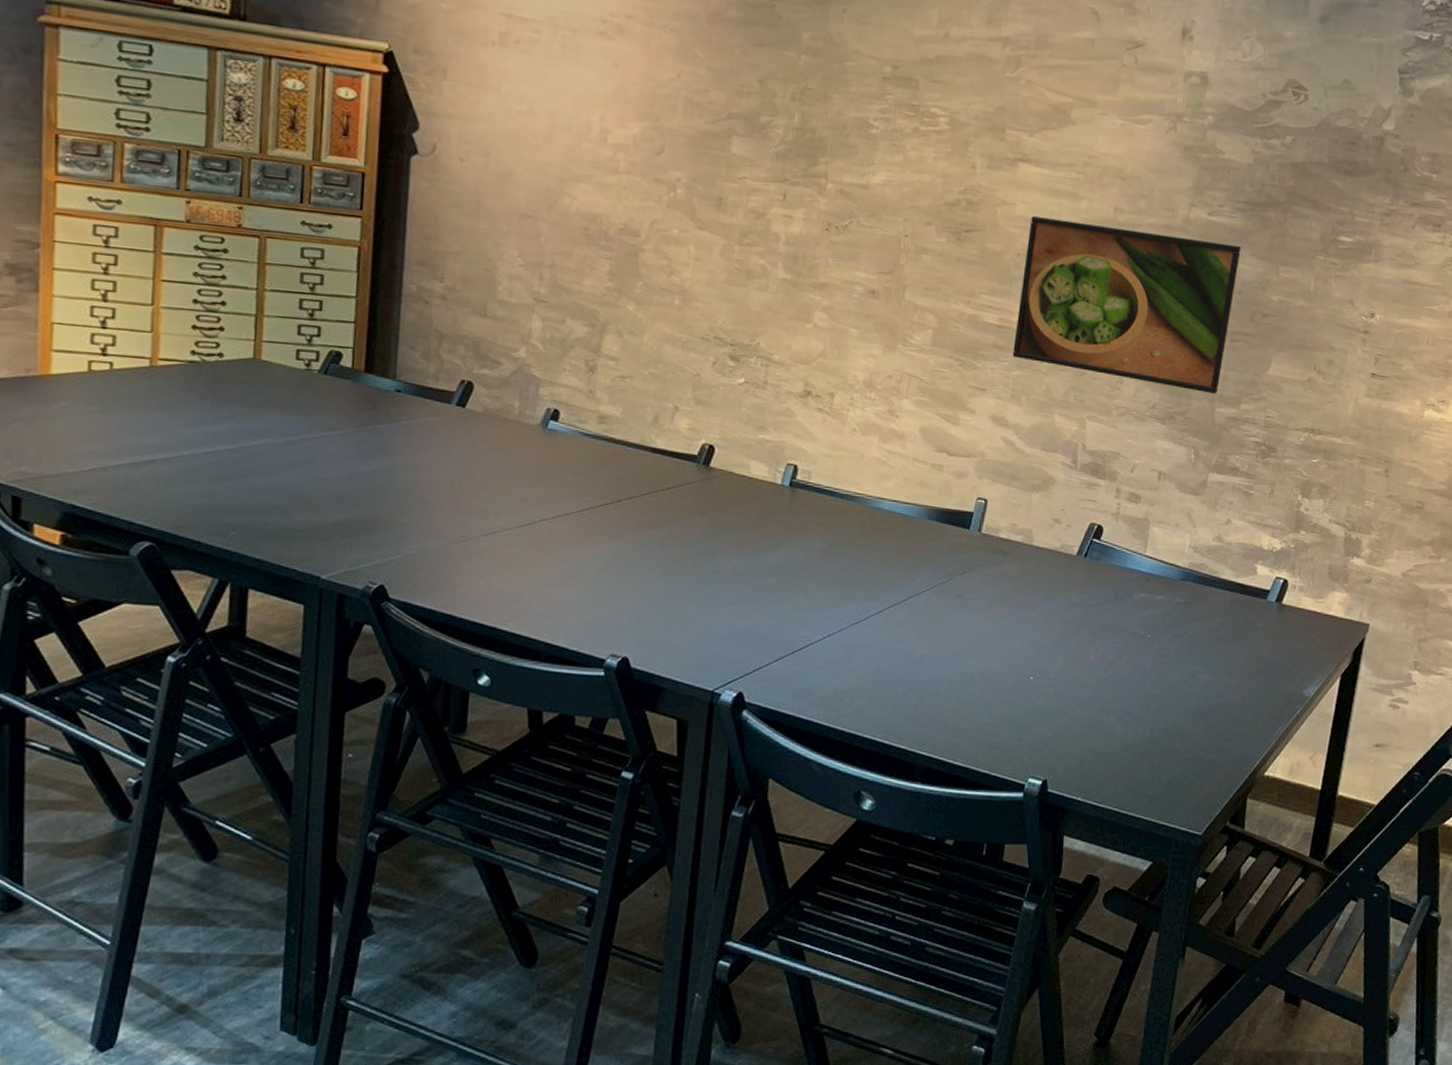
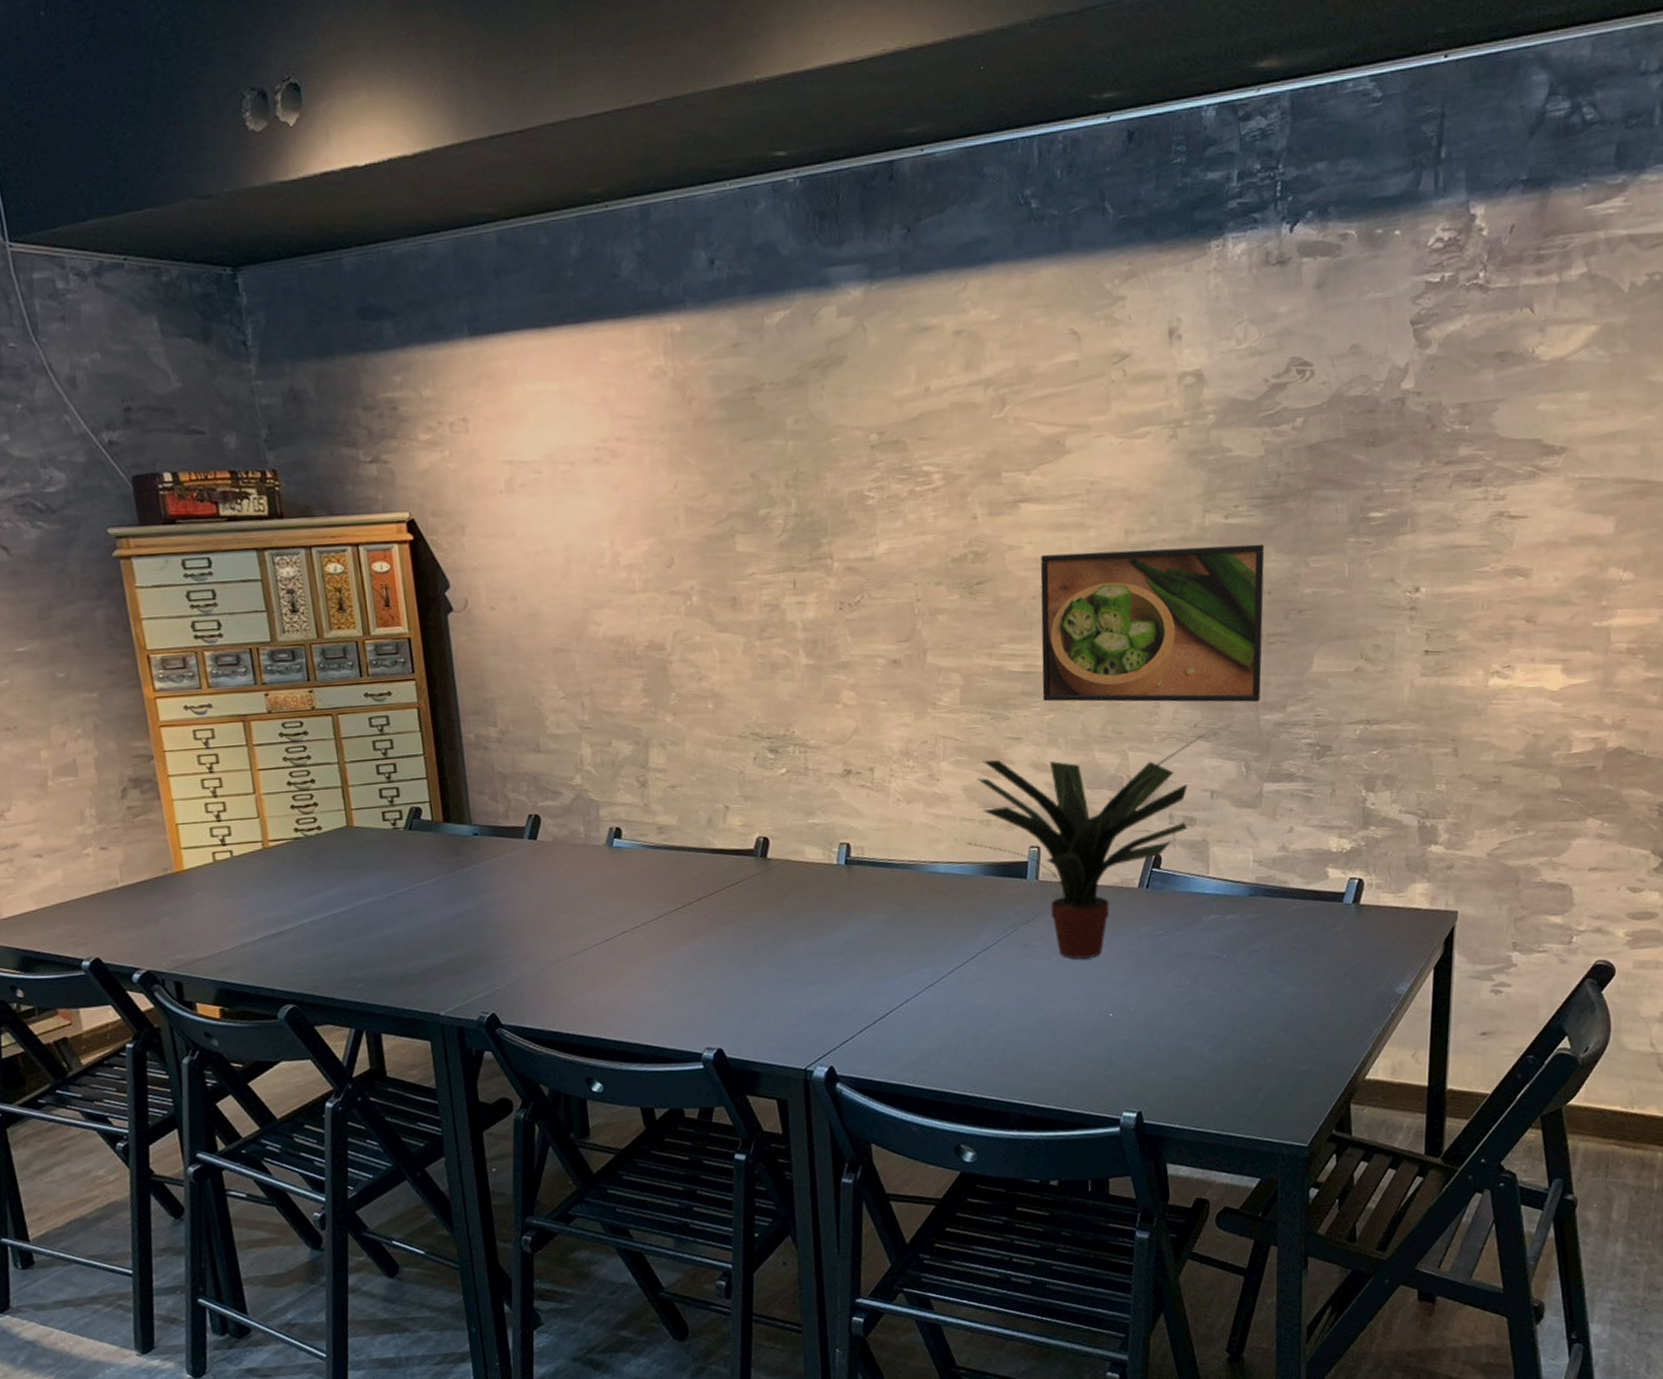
potted plant: none [915,404,1167,618] -> present [966,730,1211,959]

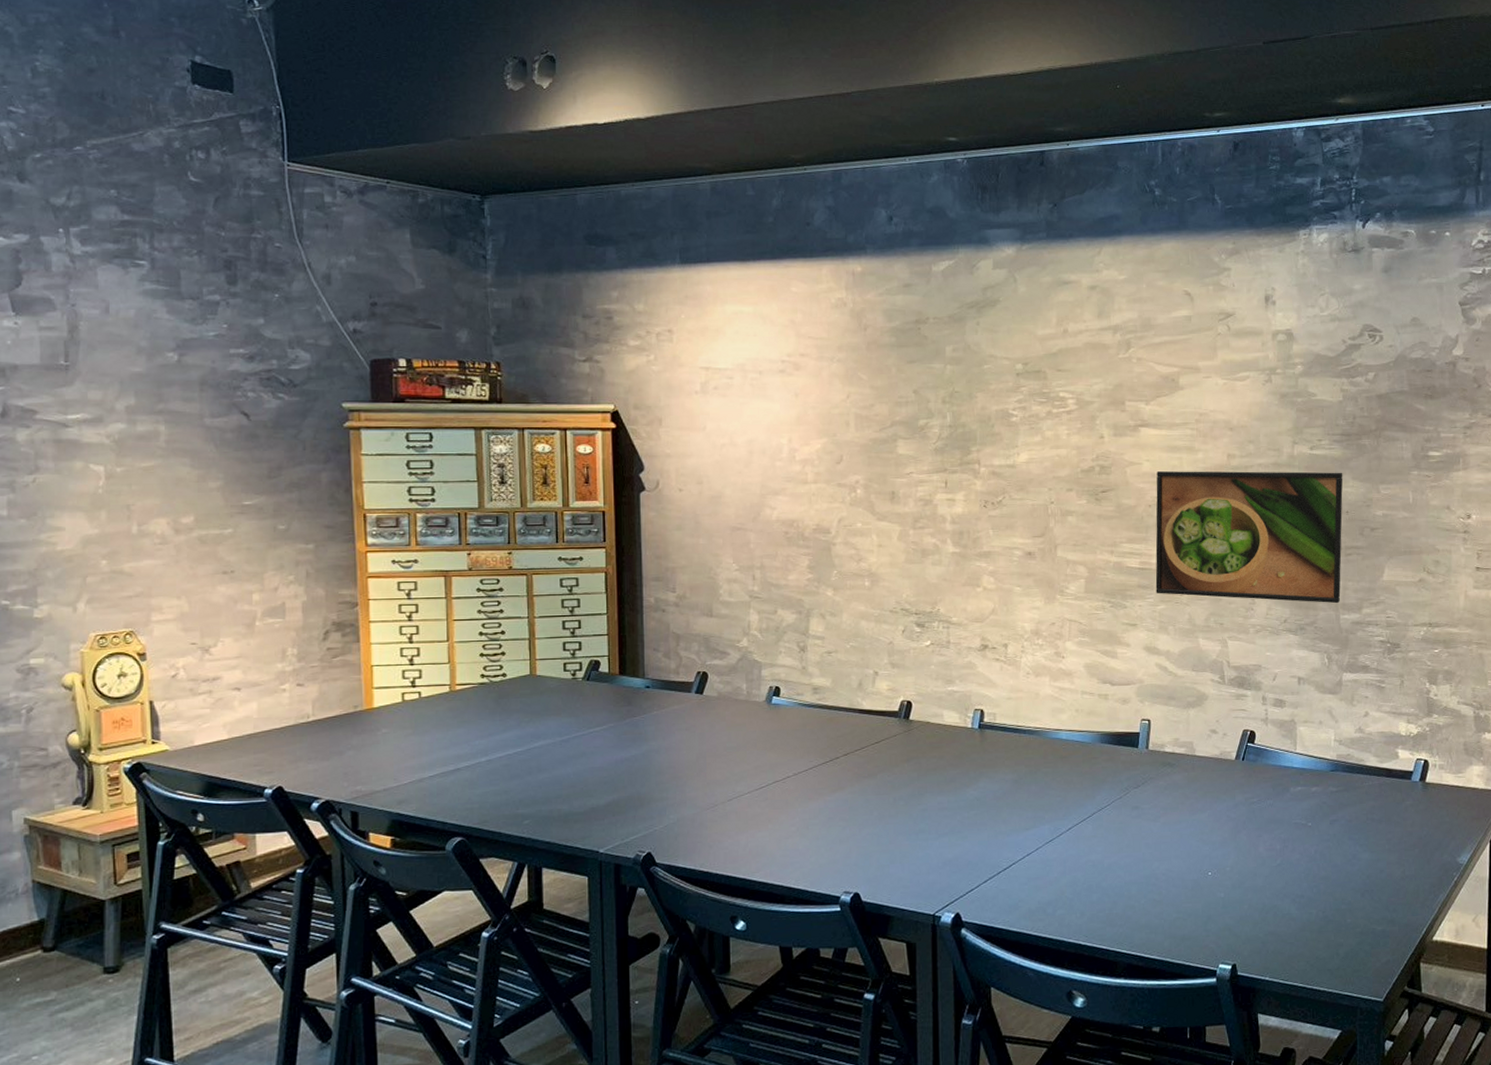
potted plant: present [966,730,1211,959] -> none [1086,625,1298,822]

